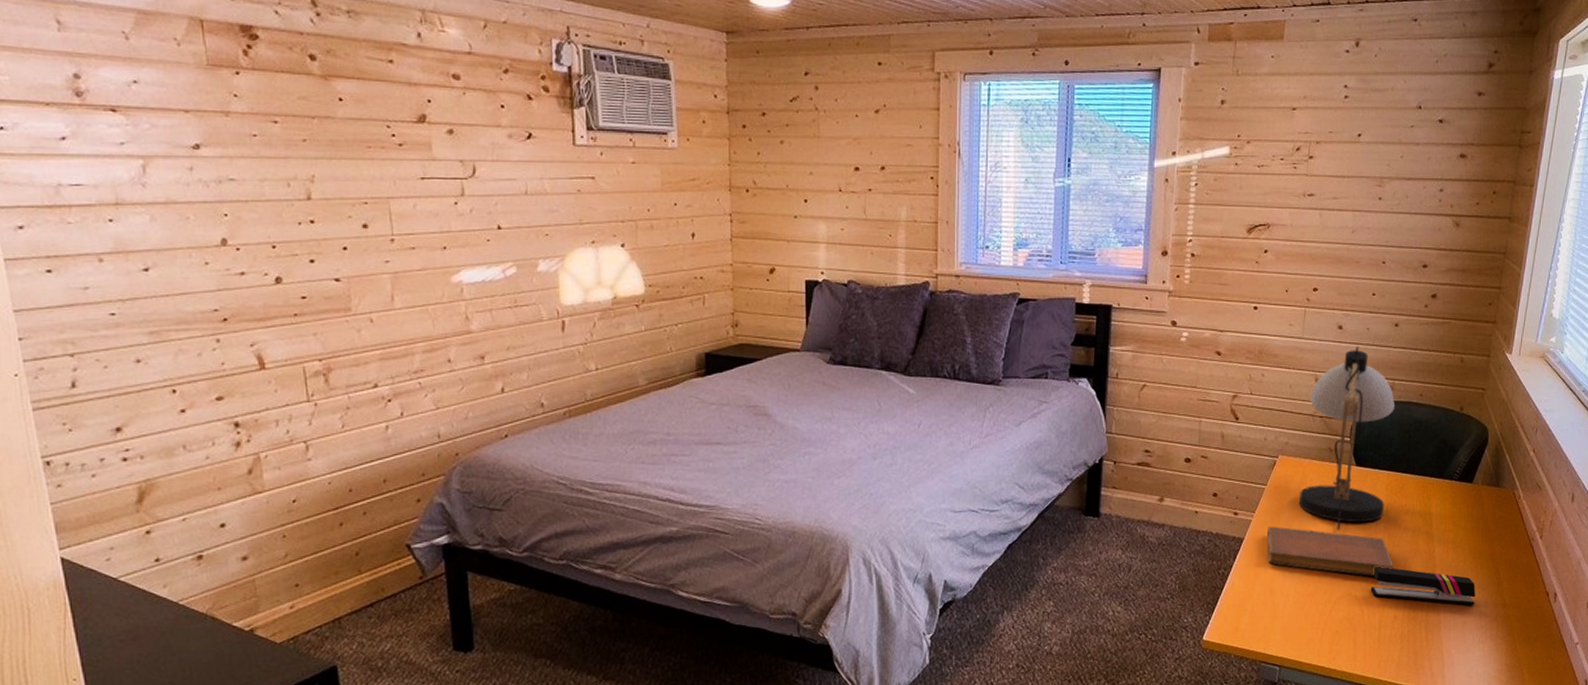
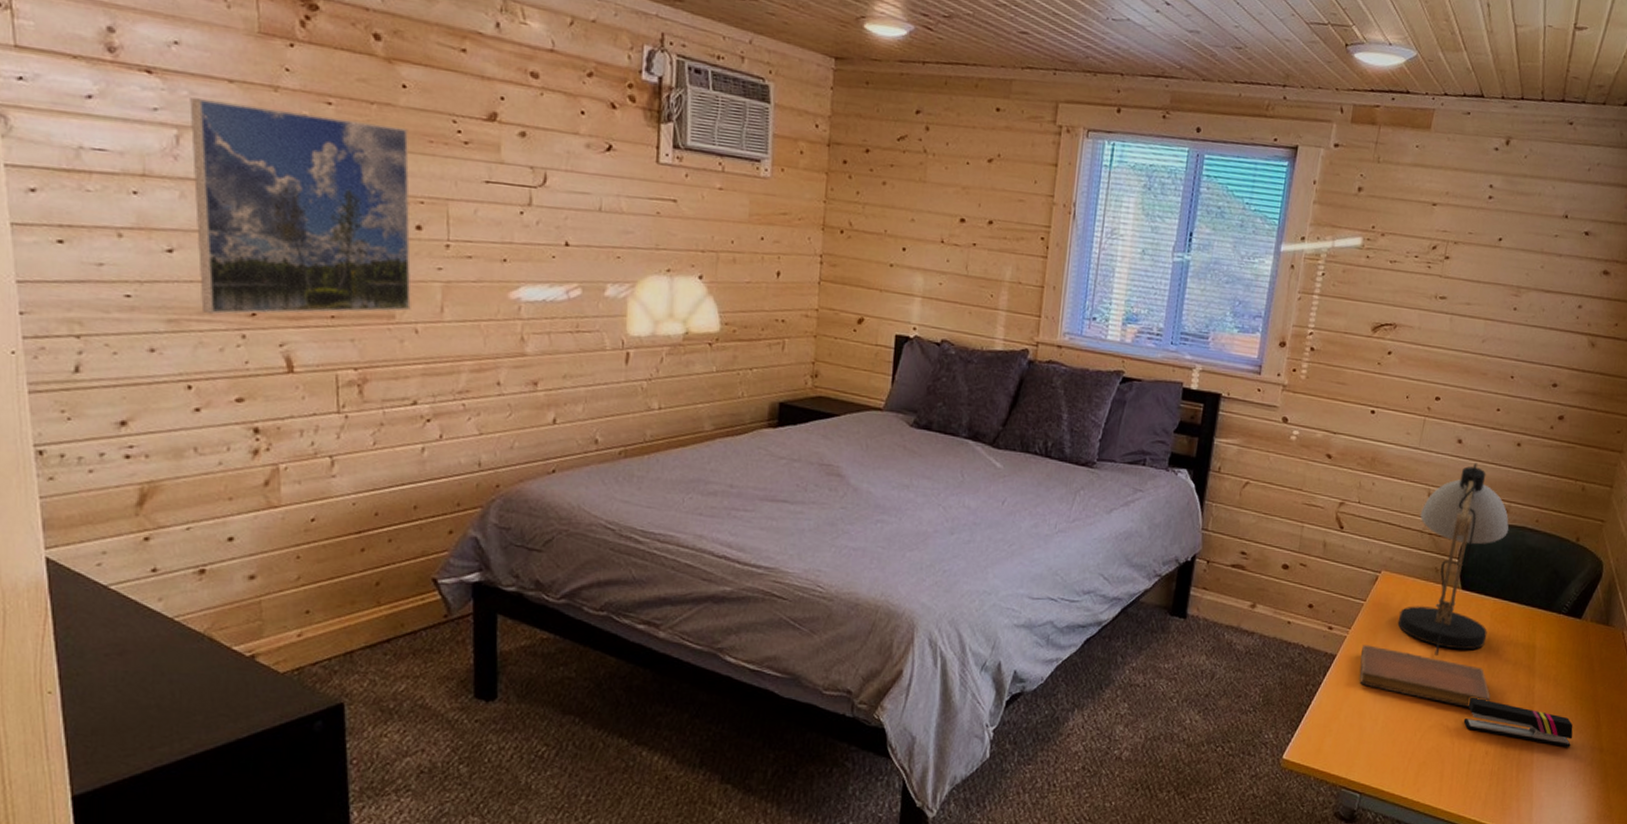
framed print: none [151,130,364,324] -> present [190,98,411,315]

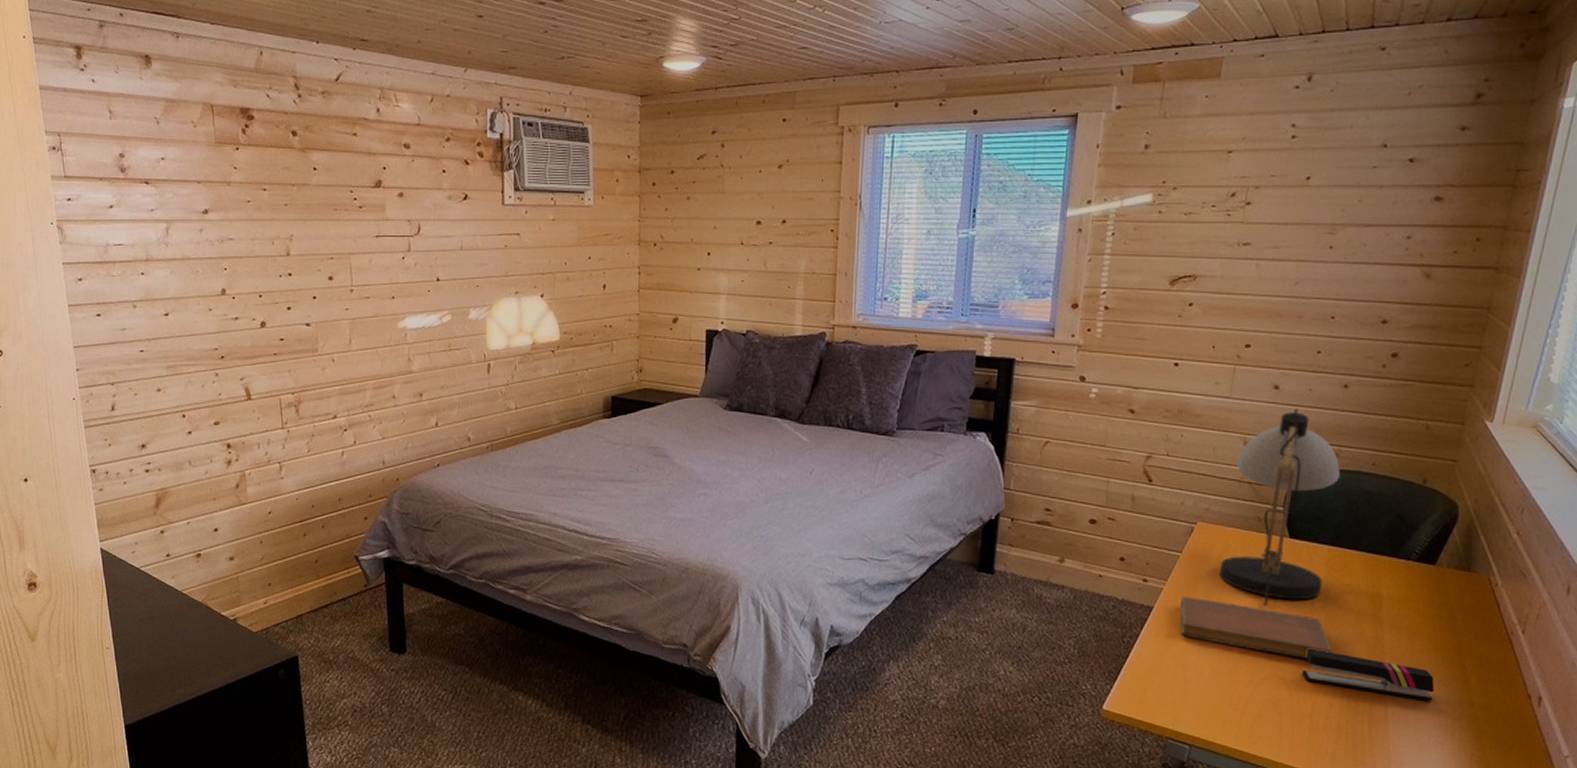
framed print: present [190,98,411,315] -> none [173,198,328,360]

